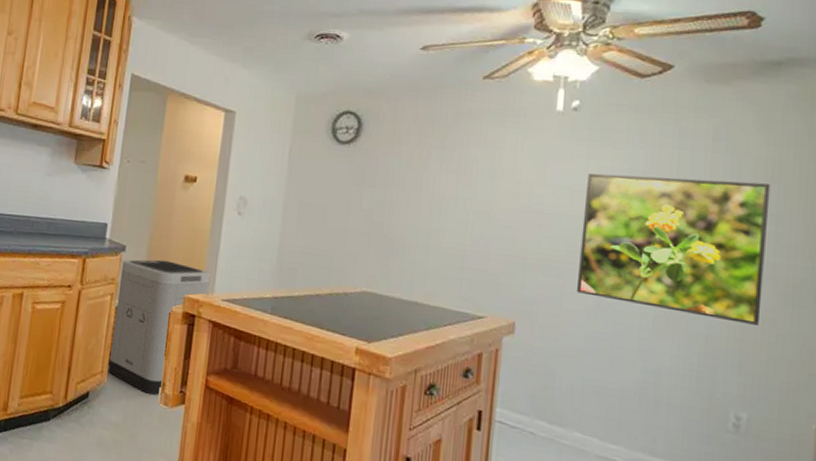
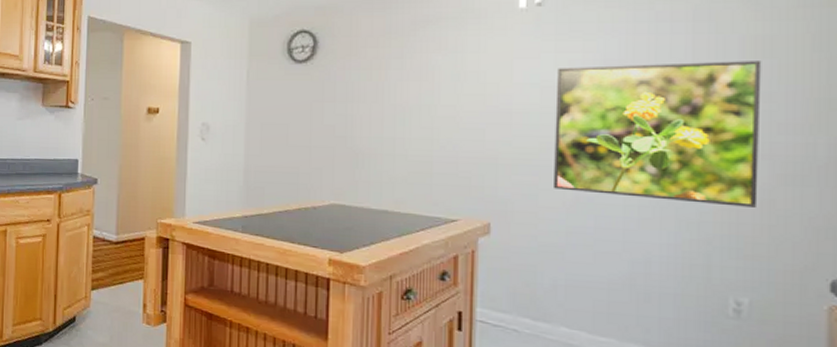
trash can: present [108,259,211,395] -> none [91,189,180,316]

